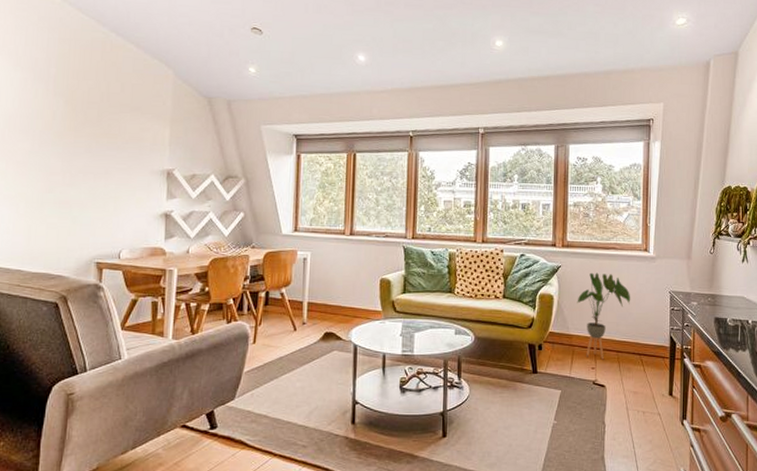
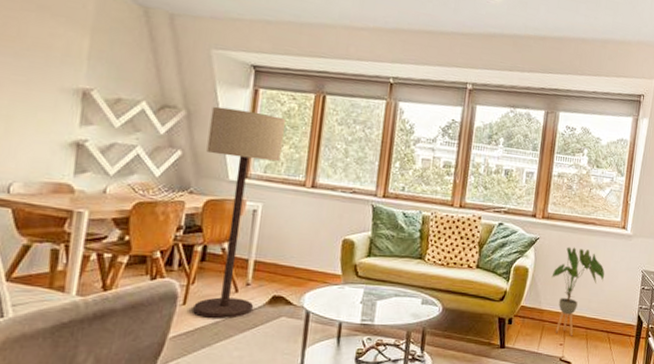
floor lamp: none [262,172,324,354] -> present [193,106,285,319]

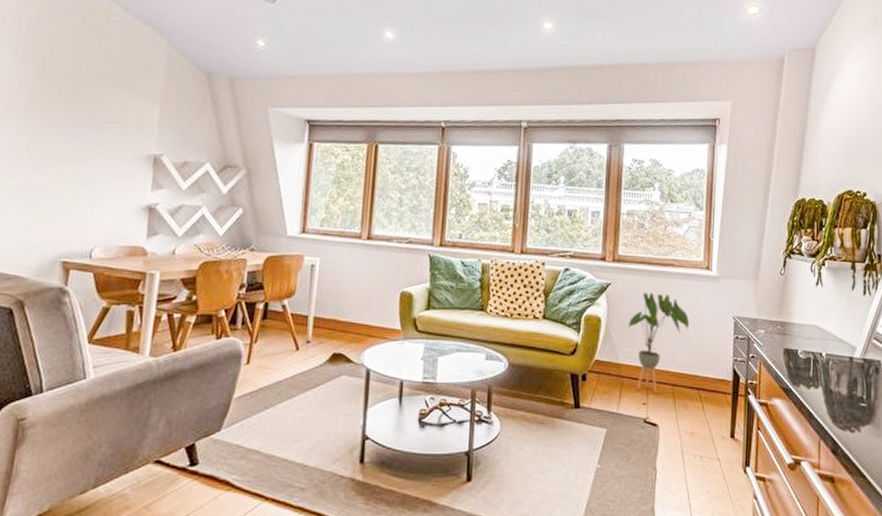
floor lamp: present [193,106,285,319] -> none [256,163,340,378]

